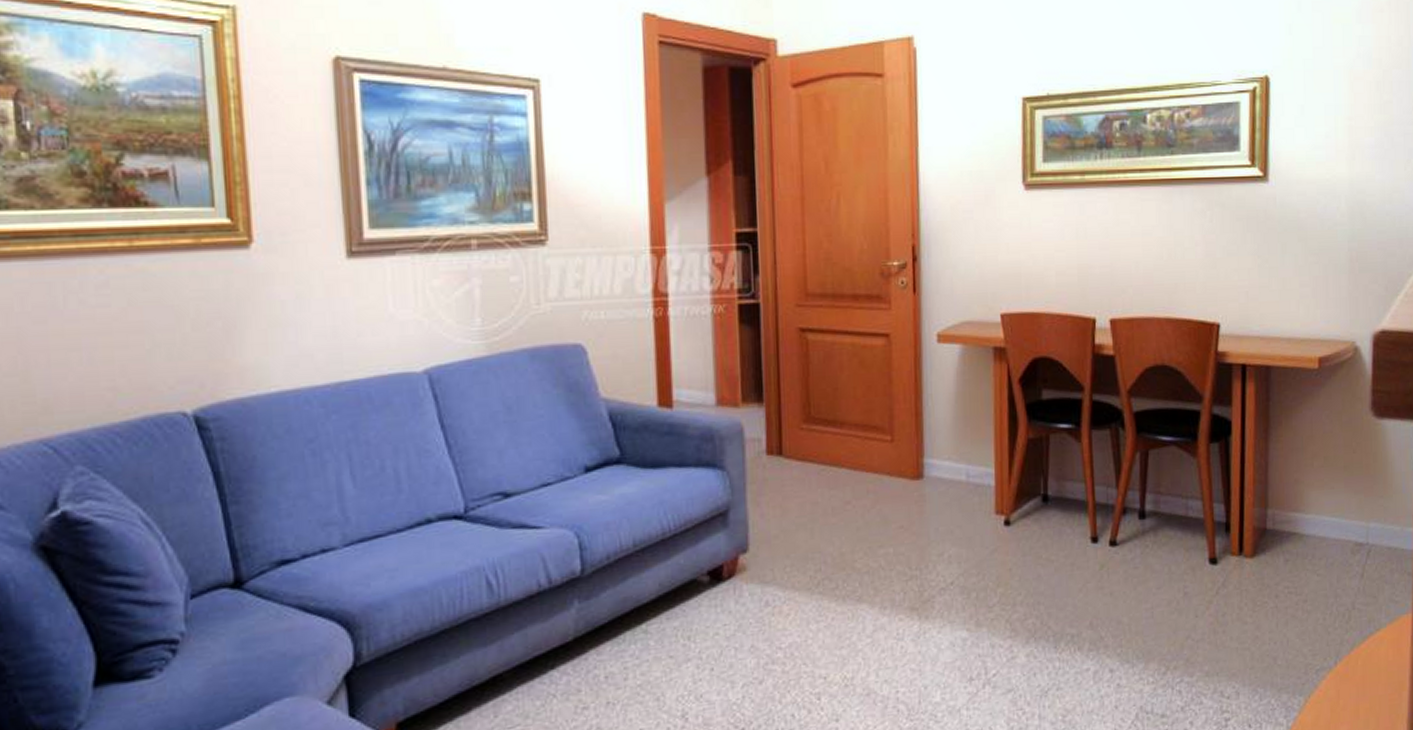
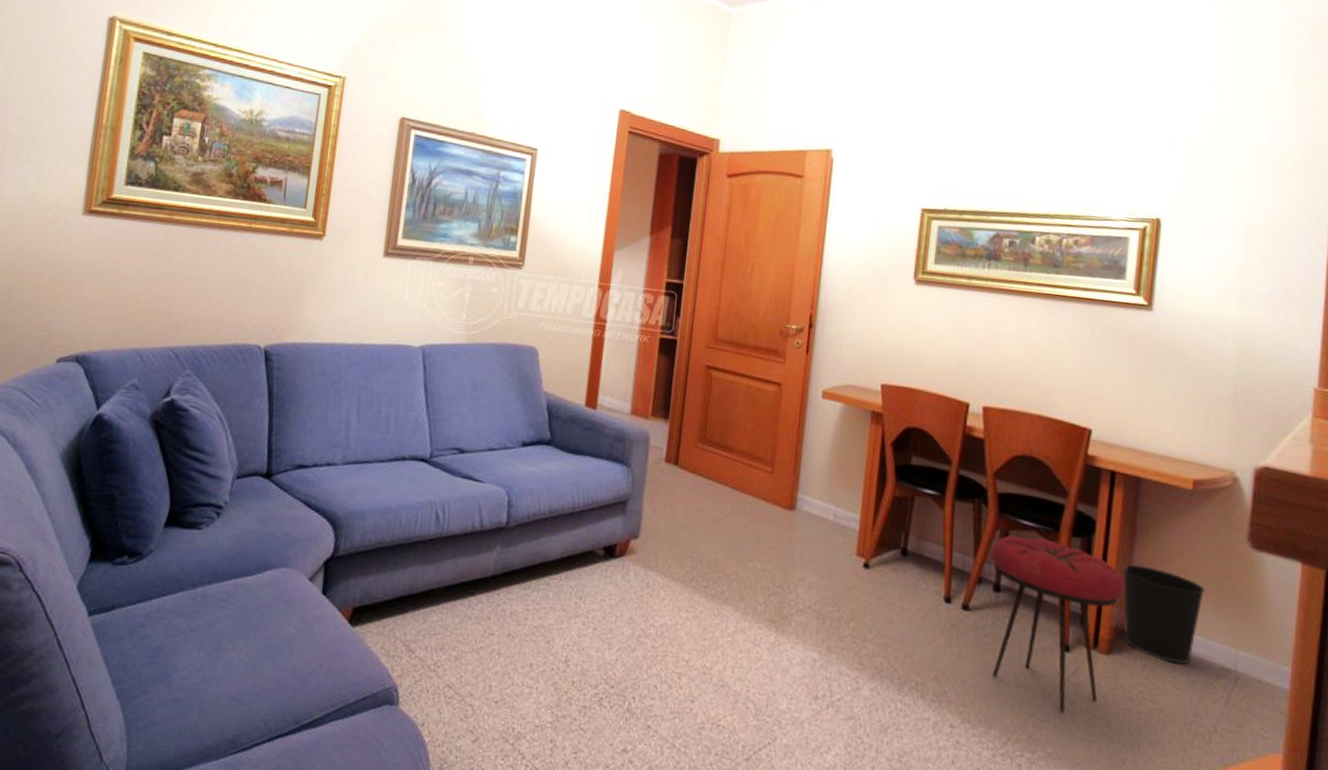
stool: none [1132,451,1264,628] -> present [990,535,1126,714]
wastebasket: none [1260,457,1336,551] -> present [1122,563,1205,665]

